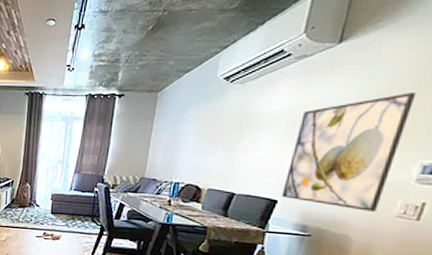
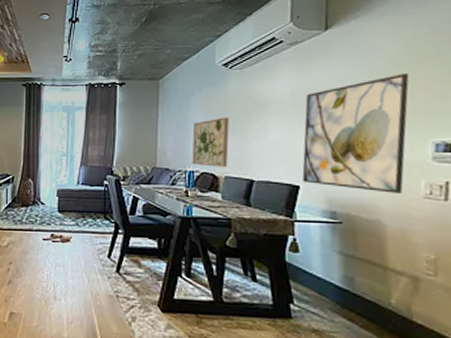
wall art: none [179,132,221,180] -> present [192,117,230,167]

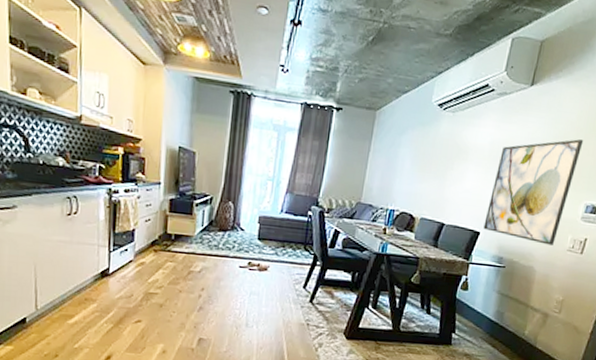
wall art: present [192,117,230,167] -> none [394,159,434,209]

